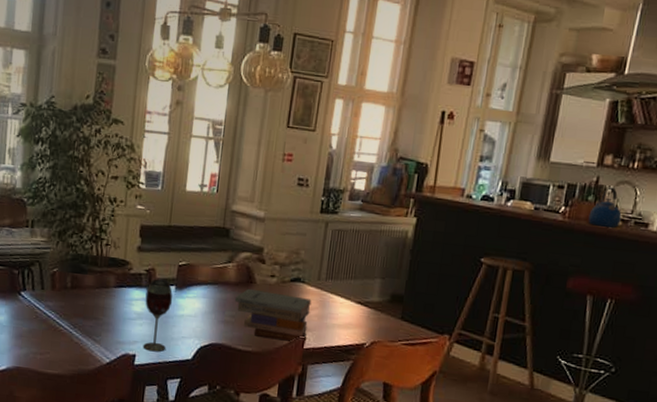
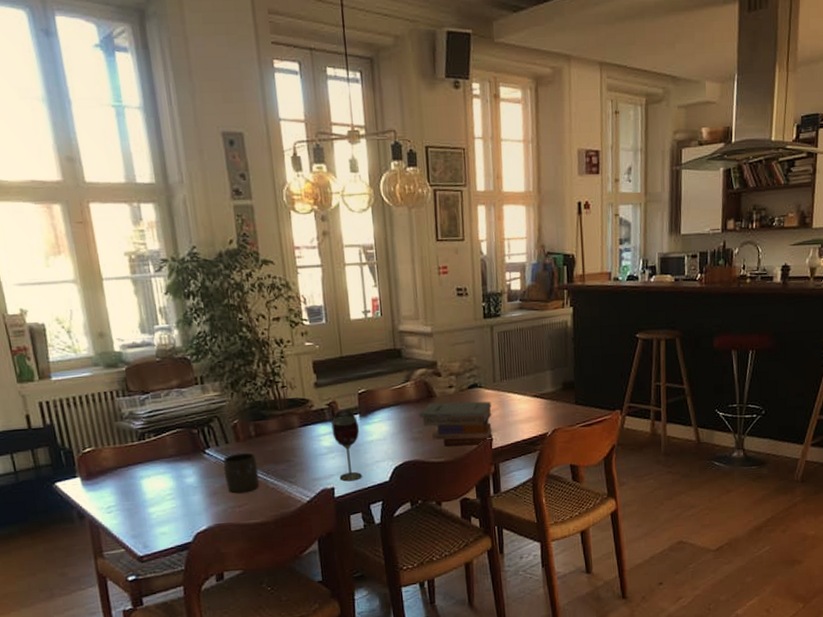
mug: none [33,300,67,341] -> present [223,452,260,494]
kettle: present [588,187,622,228] -> none [722,249,750,287]

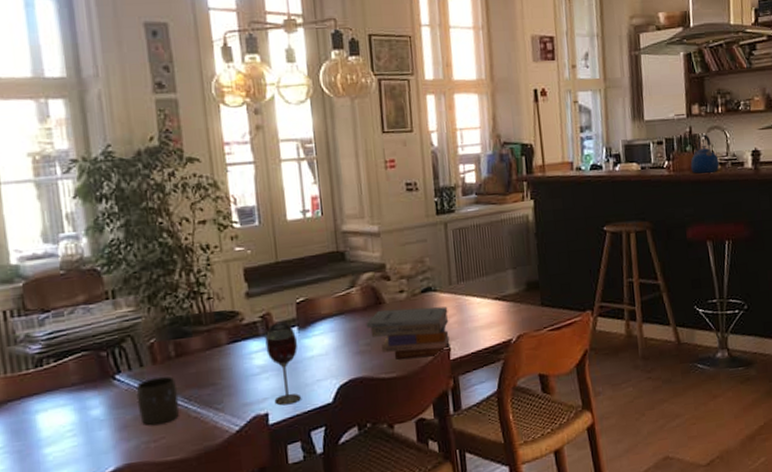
kettle: none [722,249,750,287] -> present [690,134,720,174]

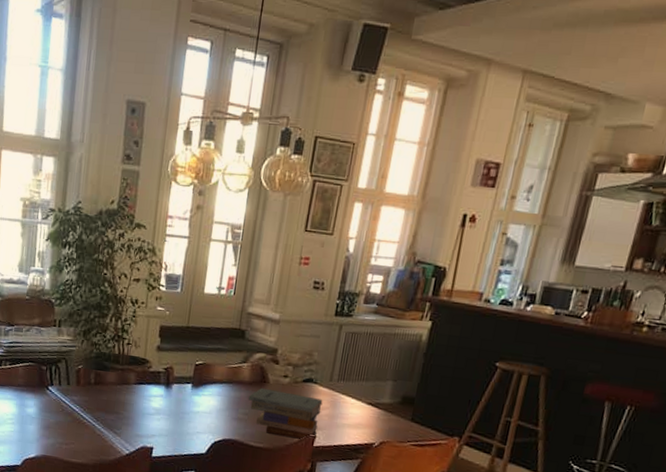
mug: present [136,376,180,426] -> none [59,395,91,433]
wineglass: present [265,322,301,405] -> none [160,377,189,446]
kettle: present [690,134,720,174] -> none [611,292,649,334]

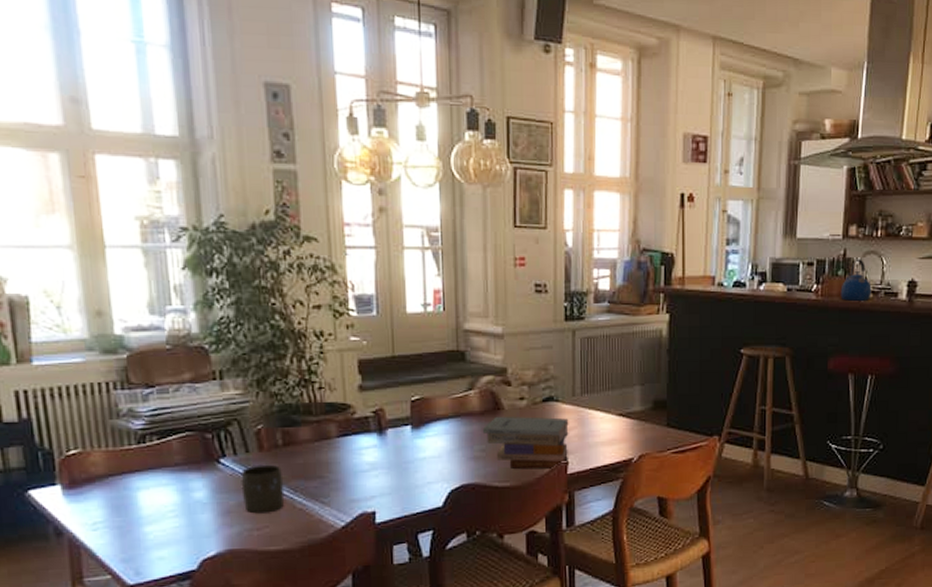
mug: none [59,395,91,433] -> present [240,464,285,514]
kettle: none [611,292,649,334] -> present [840,259,872,301]

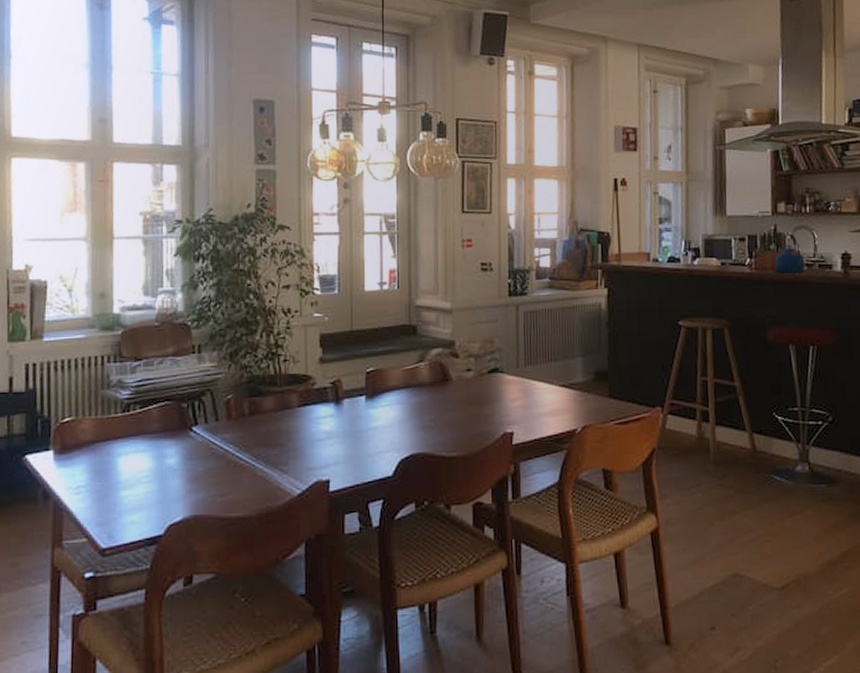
mug: present [240,464,285,514] -> none [209,432,248,480]
books: present [482,416,569,469] -> none [431,387,514,439]

